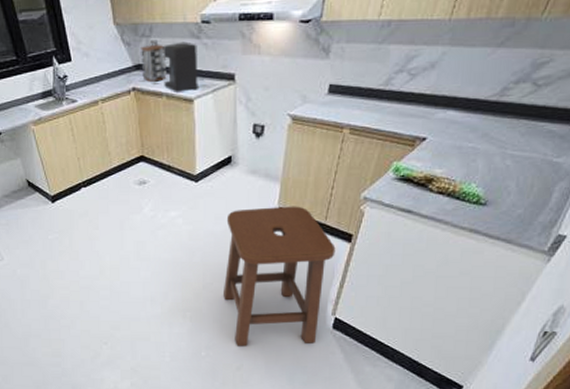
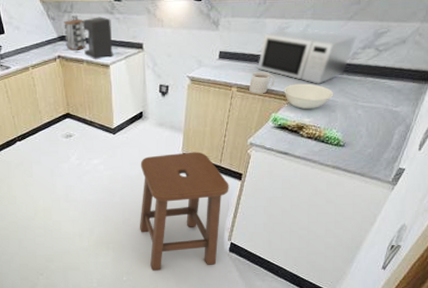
mug: none [364,109,399,138] -> present [248,71,275,94]
microwave: none [377,56,510,127] -> present [258,28,358,84]
bowl: none [409,125,475,158] -> present [284,83,334,110]

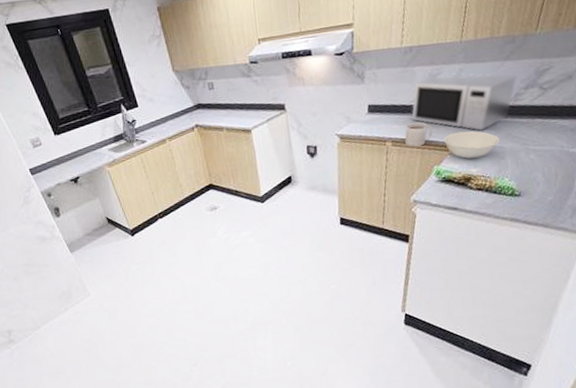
spice rack: present [63,15,87,52] -> none [198,82,225,119]
coffee maker: present [82,16,113,60] -> none [218,80,254,126]
stool: present [140,152,229,271] -> none [294,214,397,352]

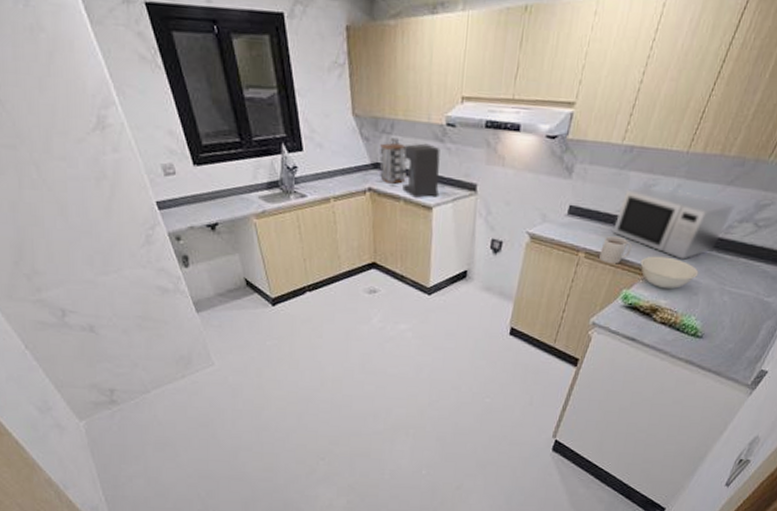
spice rack: none [198,82,225,119] -> present [378,137,407,185]
coffee maker: none [218,80,254,126] -> present [402,143,440,199]

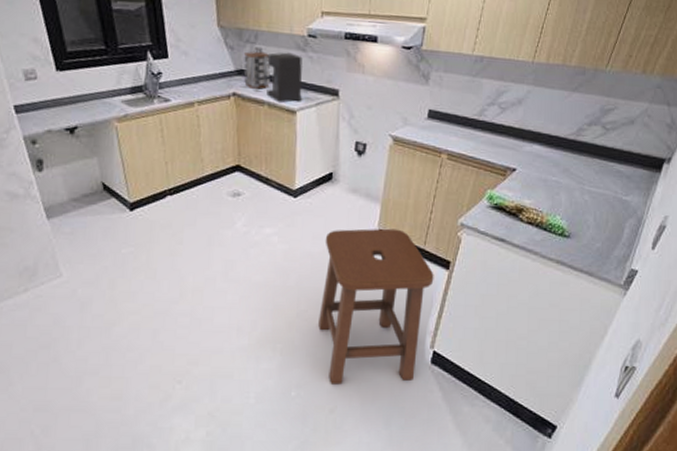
stool: none [448,326,562,466] -> present [319,228,434,385]
mug: present [598,235,632,264] -> none [460,138,491,165]
microwave: present [613,185,736,260] -> none [472,91,583,160]
bowl: present [640,256,699,290] -> none [501,157,558,190]

